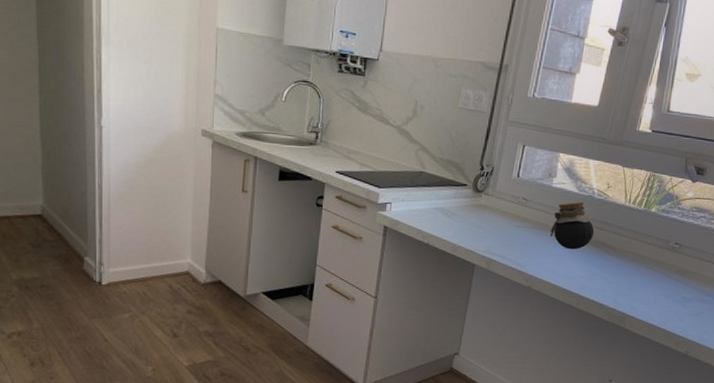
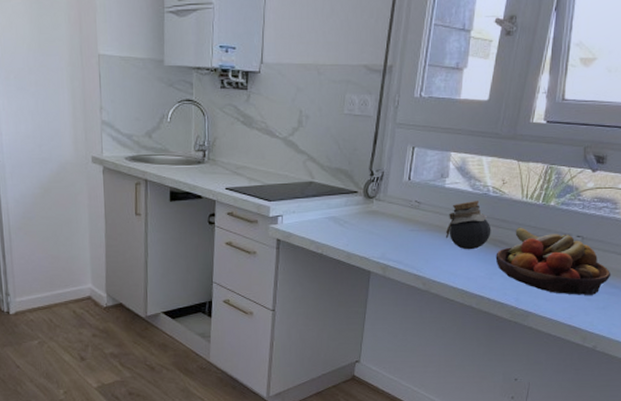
fruit bowl: none [597,230,706,301] -> present [495,227,611,295]

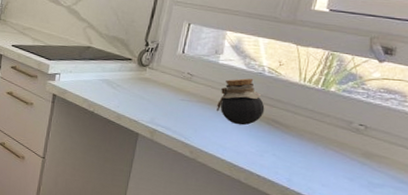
fruit bowl: present [495,227,611,295] -> none [268,108,399,187]

